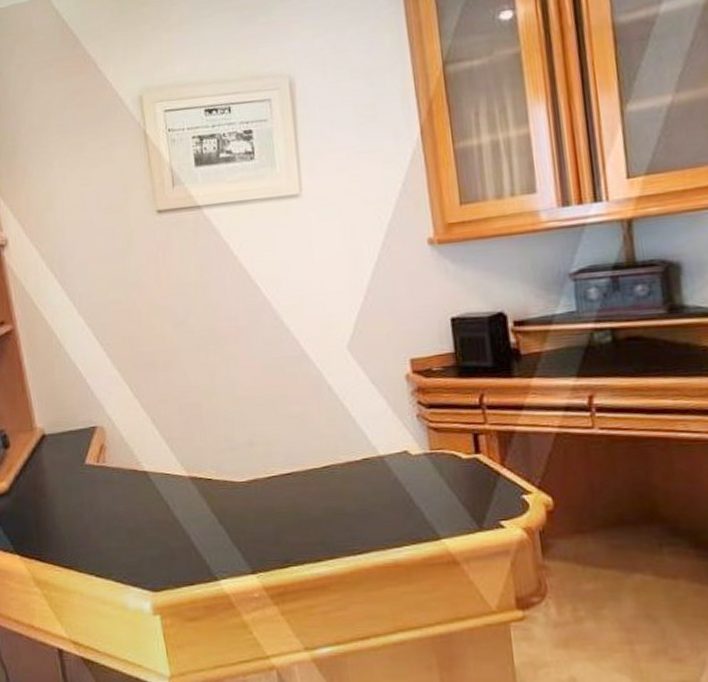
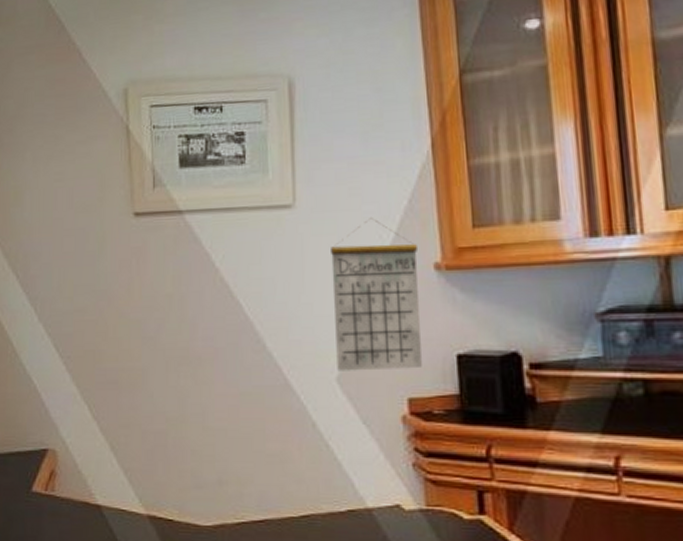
calendar: none [336,201,421,340] -> present [331,218,422,371]

